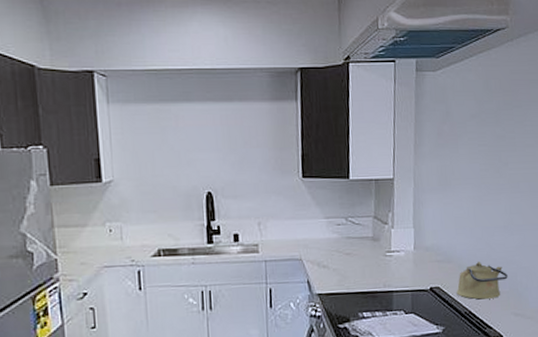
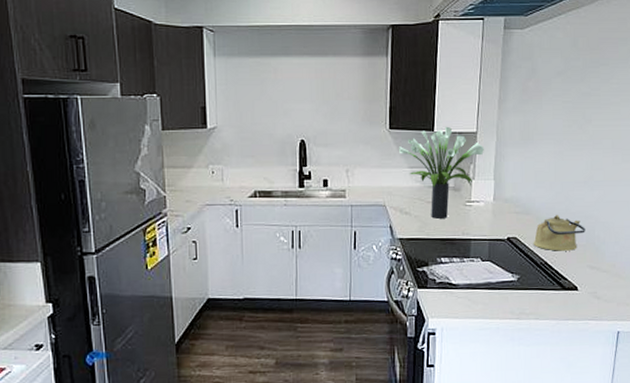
potted plant: none [312,173,402,271] -> present [398,126,484,219]

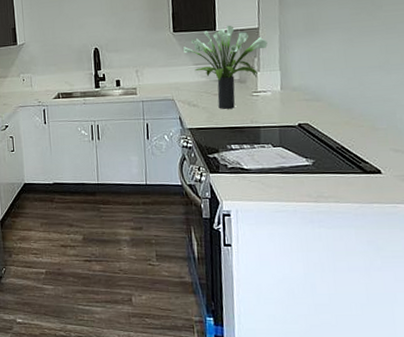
kettle: present [533,215,586,251] -> none [327,100,385,136]

